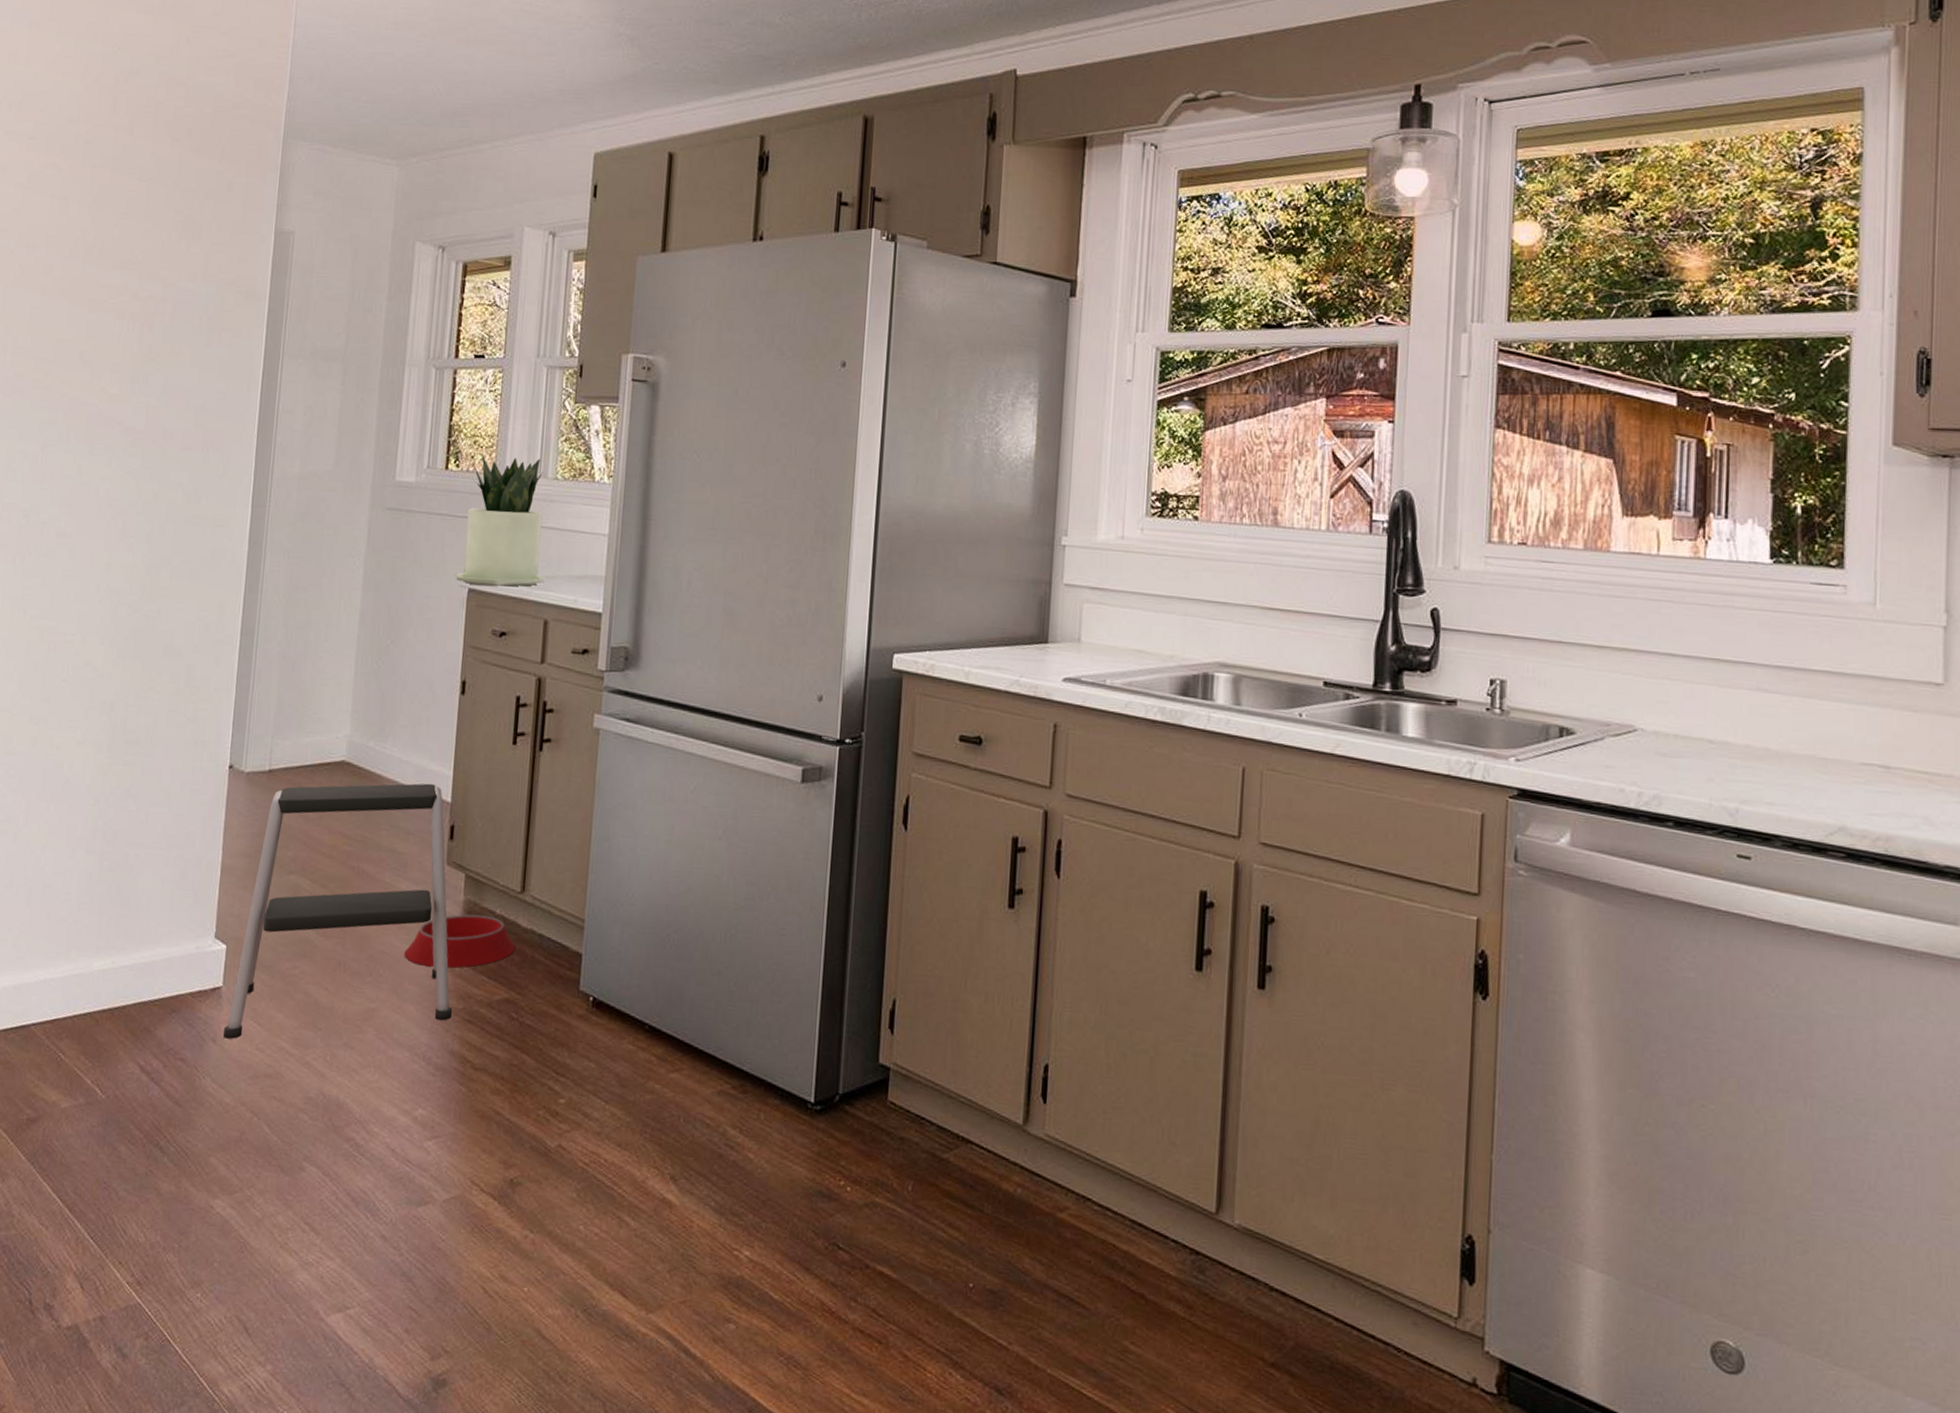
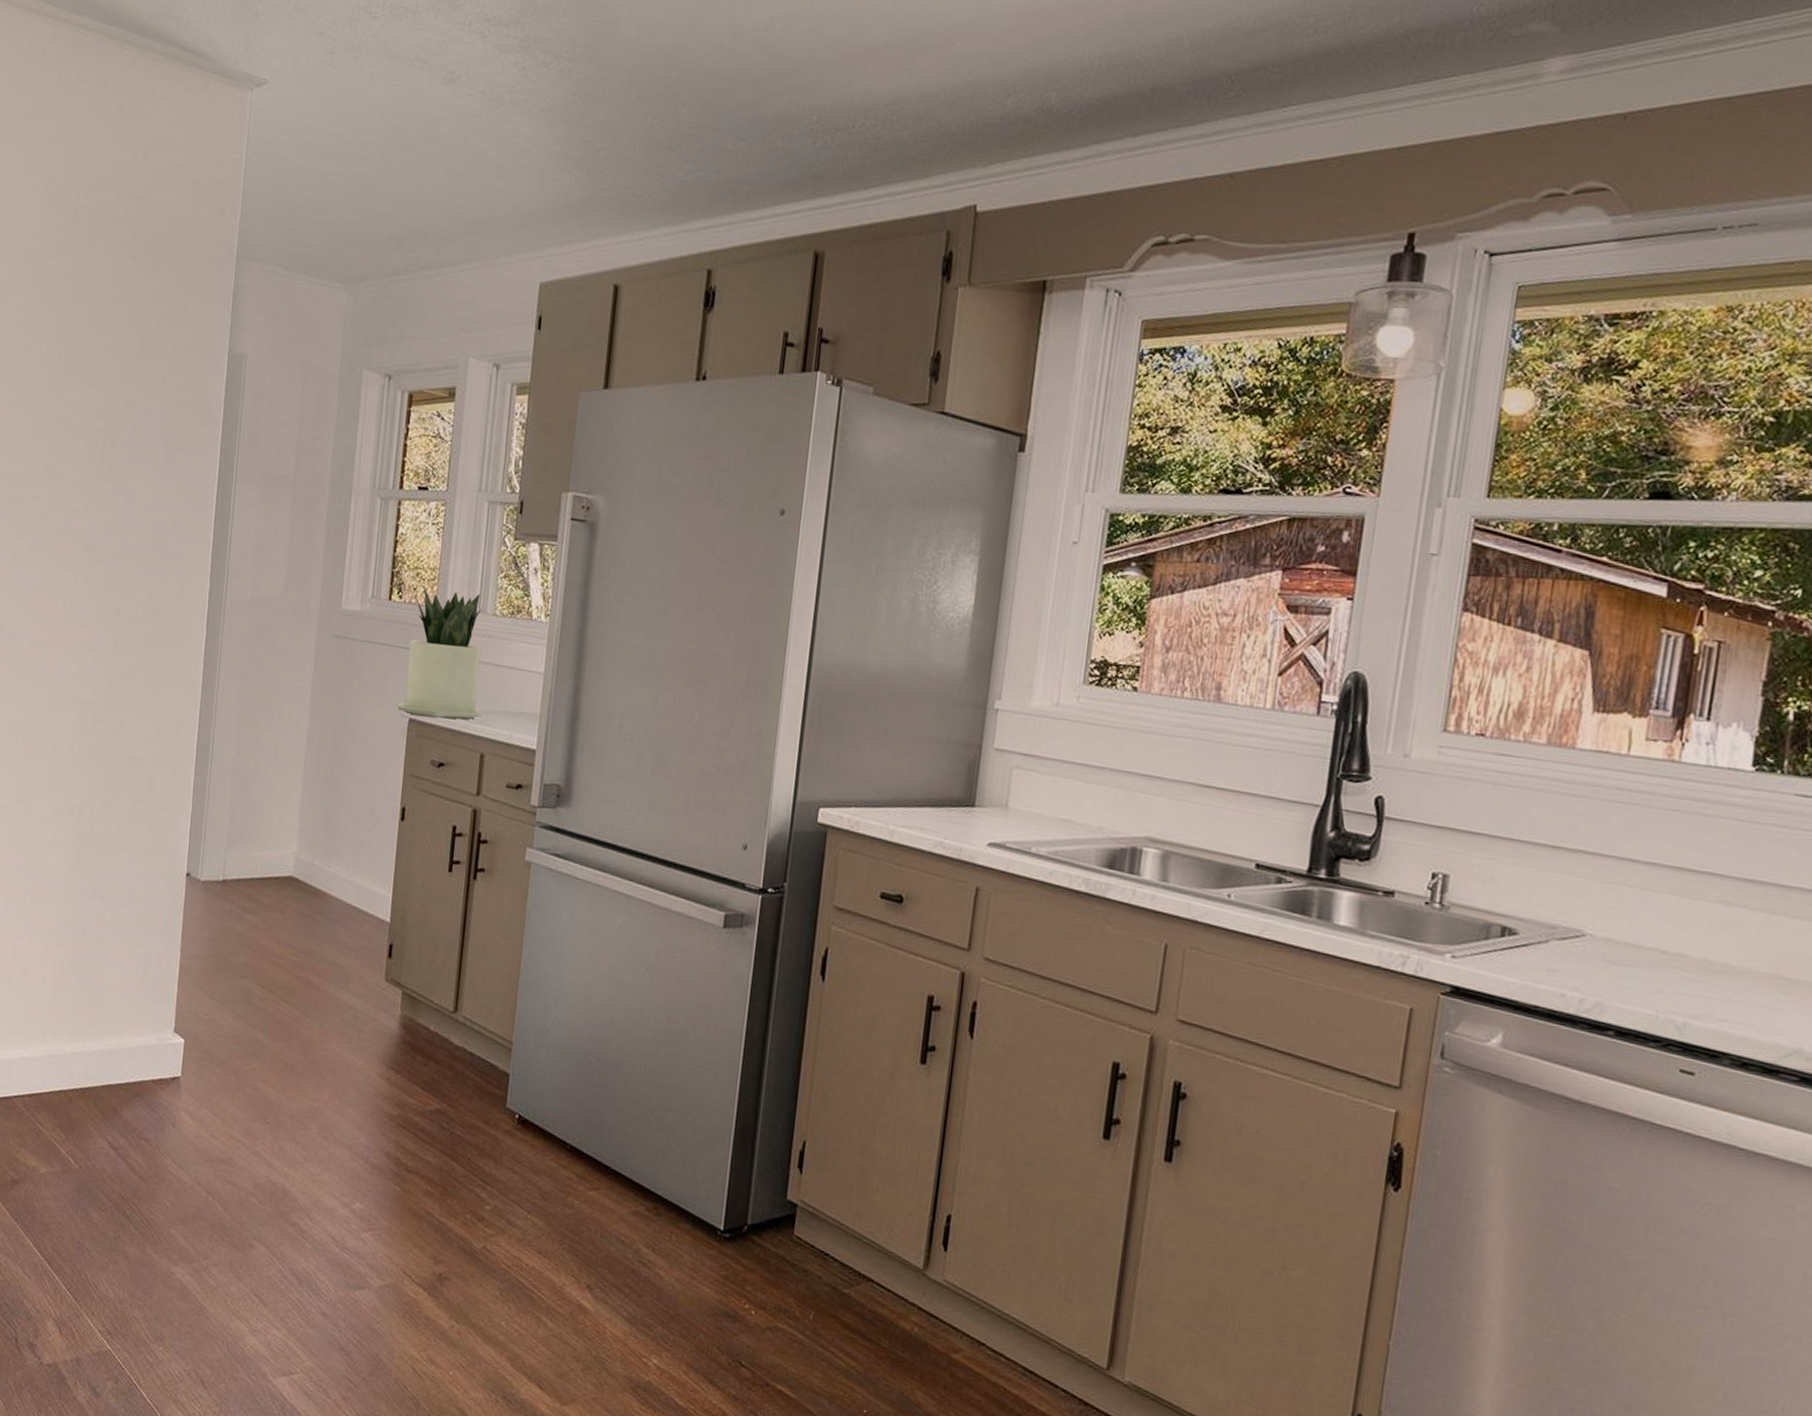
step stool: present [223,783,453,1039] -> none [182,897,389,1126]
pet bowl: present [404,914,516,968] -> none [345,1028,448,1078]

